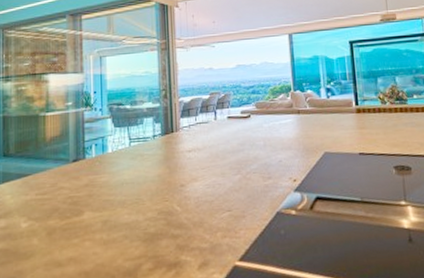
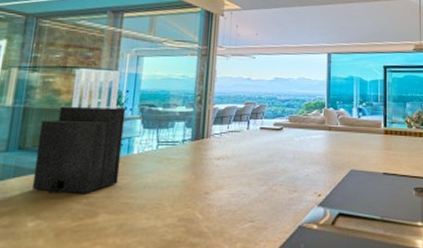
knife block: none [20,73,98,196] -> present [31,70,126,194]

